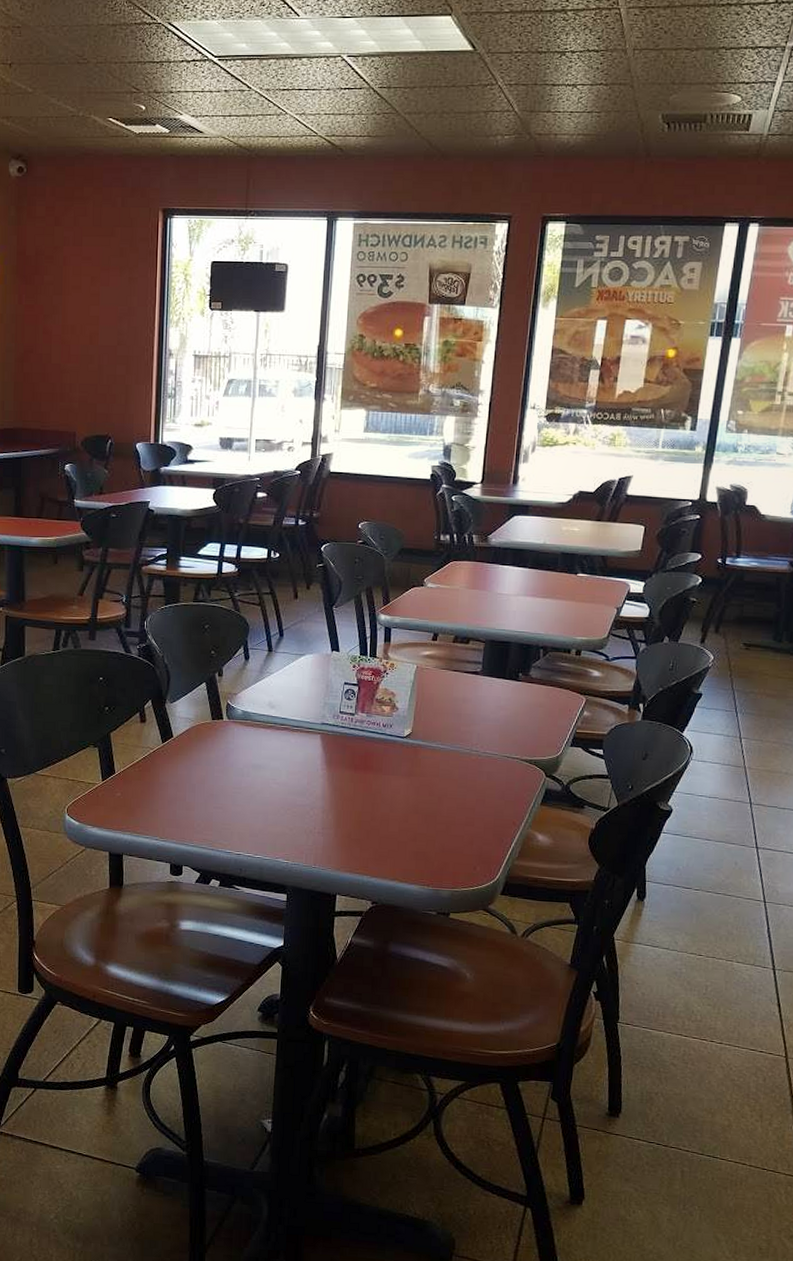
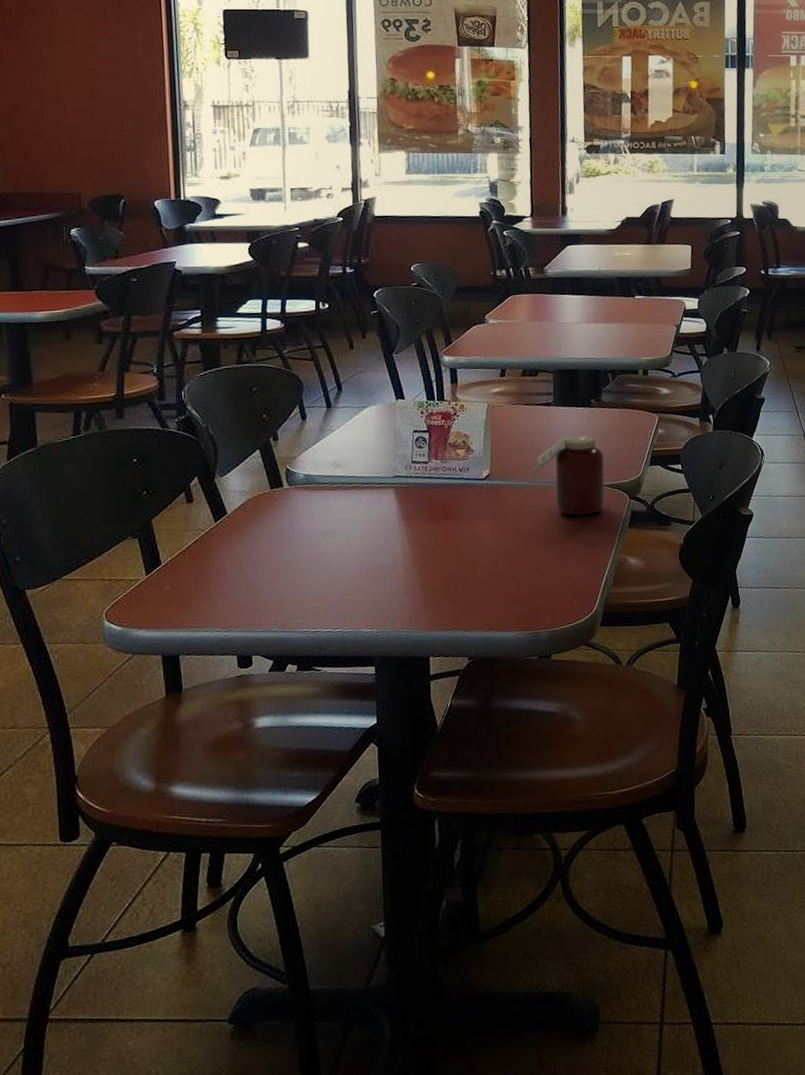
jar: none [453,703,525,787] -> present [533,433,605,517]

